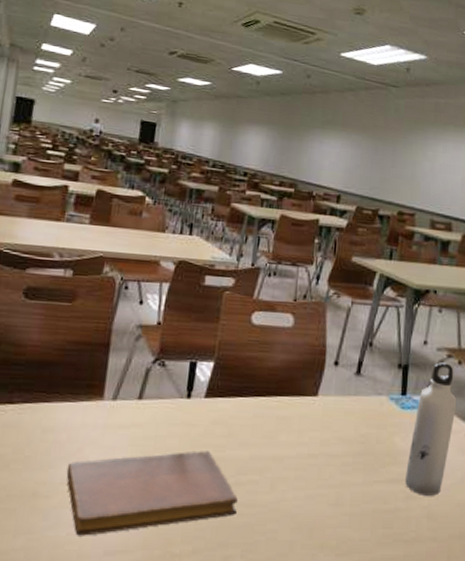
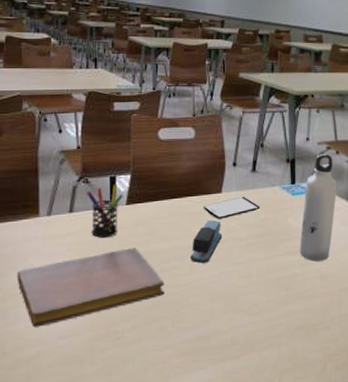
pen holder: none [160,372,202,436] -> present [86,185,123,239]
stapler: none [272,427,314,481] -> present [191,219,222,263]
smartphone: none [293,404,362,428] -> present [203,197,260,219]

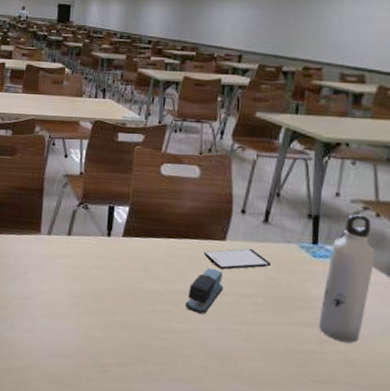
notebook: present [17,247,165,327] -> none [16,281,155,341]
pen holder: present [86,185,123,239] -> none [85,214,120,267]

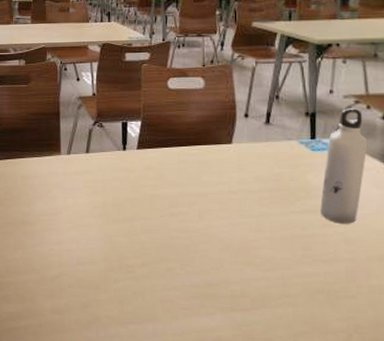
stapler: present [186,267,224,314] -> none [199,170,233,212]
smartphone: present [203,248,271,270] -> none [212,149,274,170]

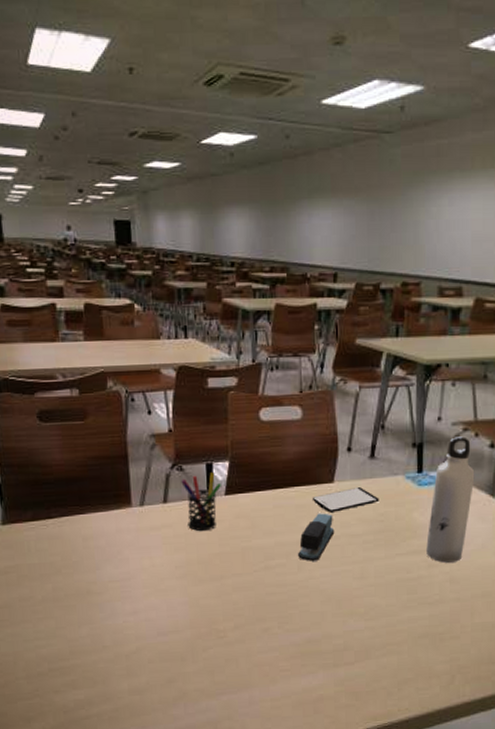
pen holder: none [101,130,134,179] -> present [181,473,221,532]
stapler: none [199,170,233,212] -> present [298,513,335,561]
smartphone: none [212,149,274,170] -> present [312,487,379,513]

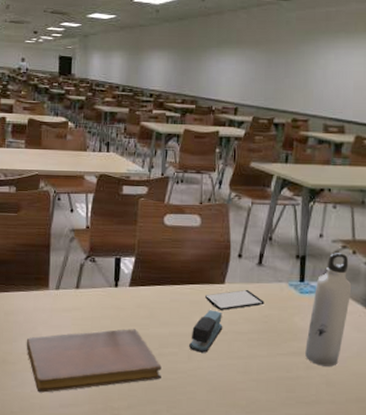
notebook: none [111,542,270,622] -> present [26,329,162,393]
pen holder: present [181,473,221,532] -> none [93,266,127,317]

